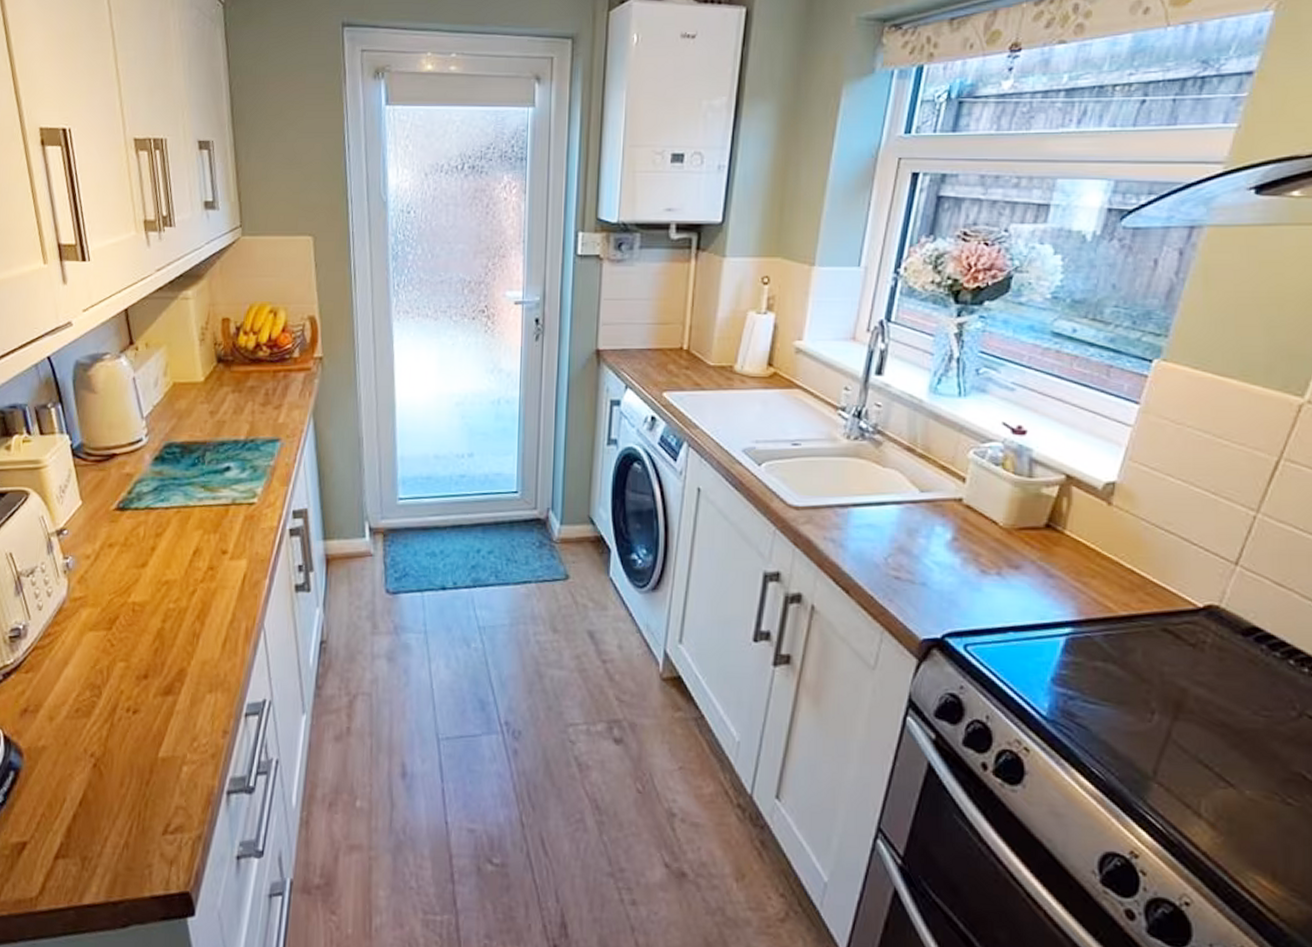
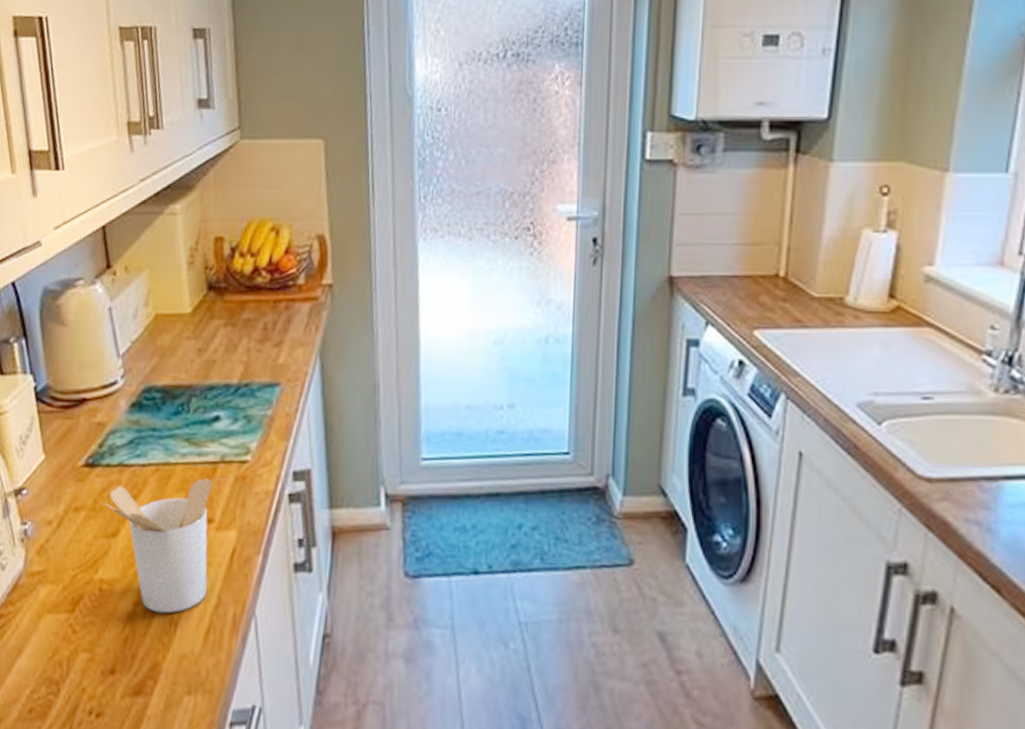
utensil holder: none [134,518,225,628] -> present [104,478,212,614]

